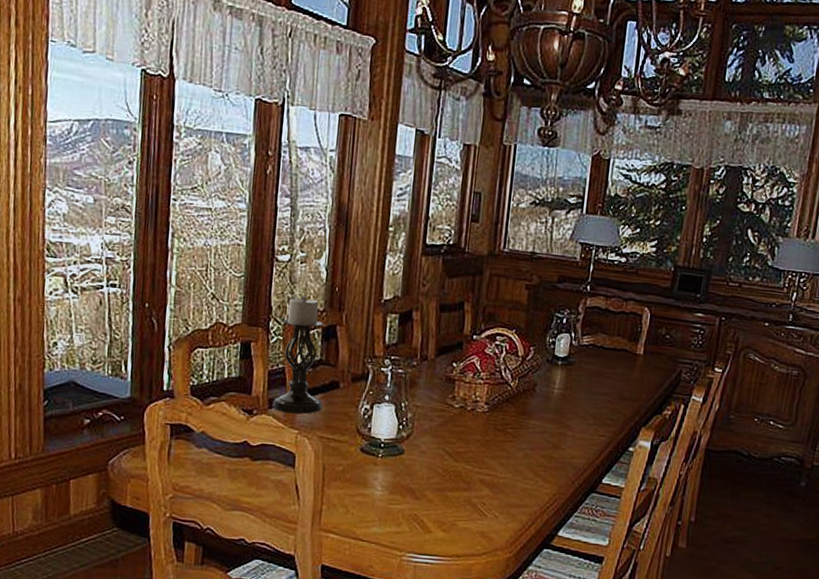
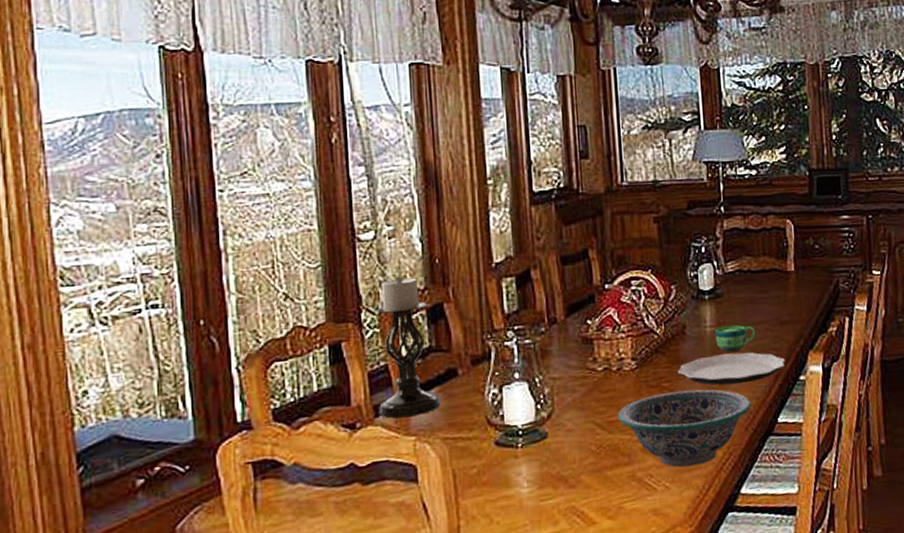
decorative bowl: none [464,437,581,504] -> present [617,389,751,468]
plate: none [522,414,619,444] -> present [677,352,785,385]
cup: none [560,390,597,415] -> present [715,325,755,352]

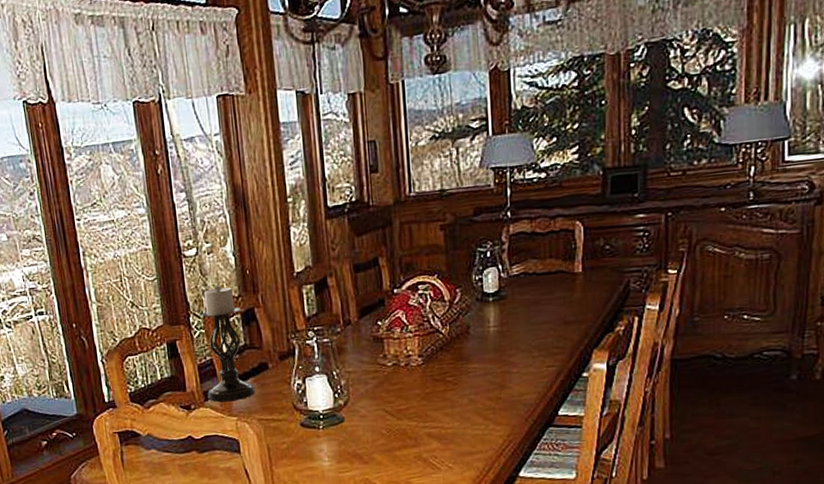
decorative bowl: present [617,389,751,468] -> none [405,383,532,451]
plate: present [677,352,785,385] -> none [461,350,568,380]
cup: present [715,325,755,352] -> none [498,325,538,350]

